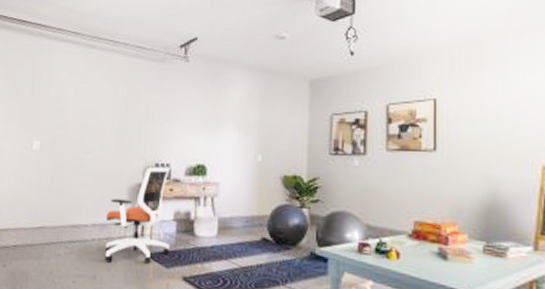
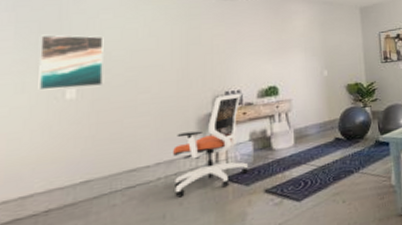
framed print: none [16,89,63,140] -> present [38,35,104,91]

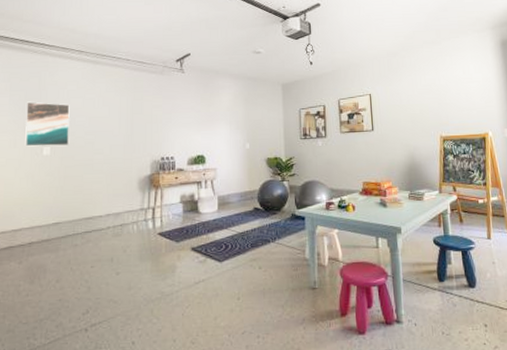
office chair: present [173,94,248,198] -> none [120,160,178,245]

